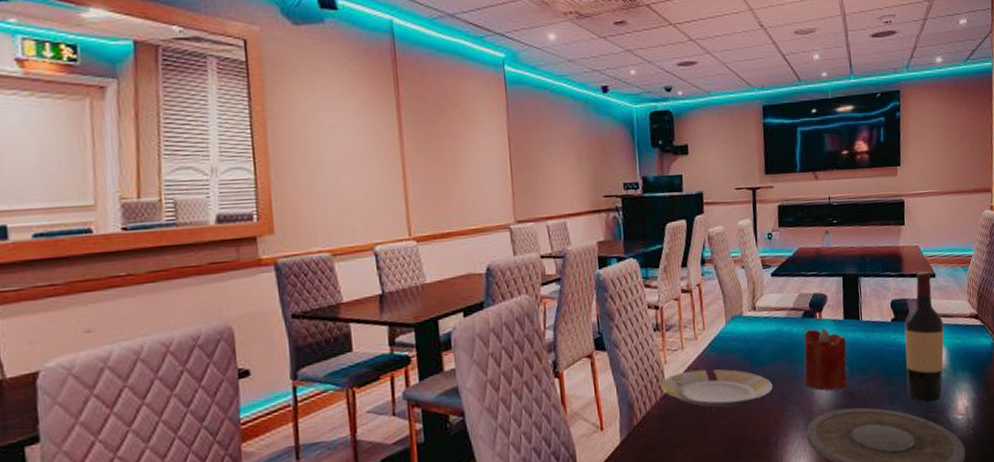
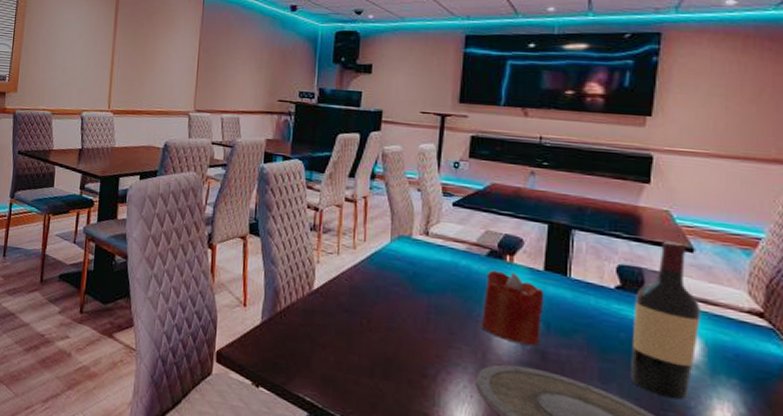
plate: present [660,368,773,407] -> none [309,275,438,327]

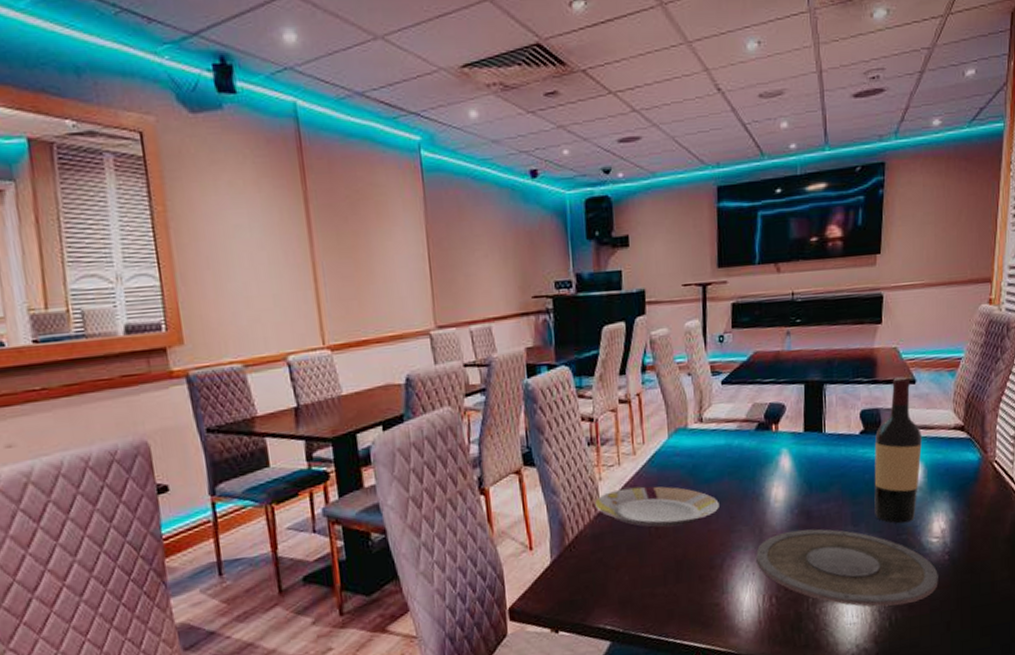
plate: none [309,275,438,327] -> present [594,486,719,527]
candle: present [481,270,544,346] -> none [756,441,806,511]

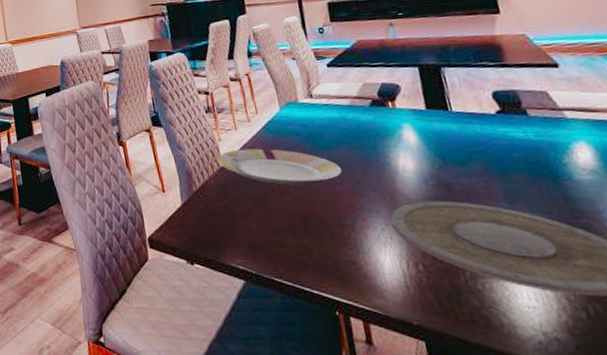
wine bottle: present [874,377,922,524] -> none [517,61,595,207]

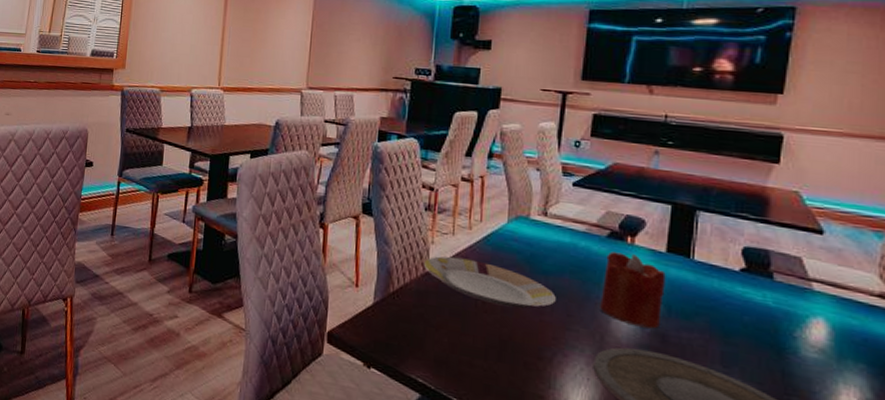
candle: none [374,117,441,181] -> present [600,252,666,329]

